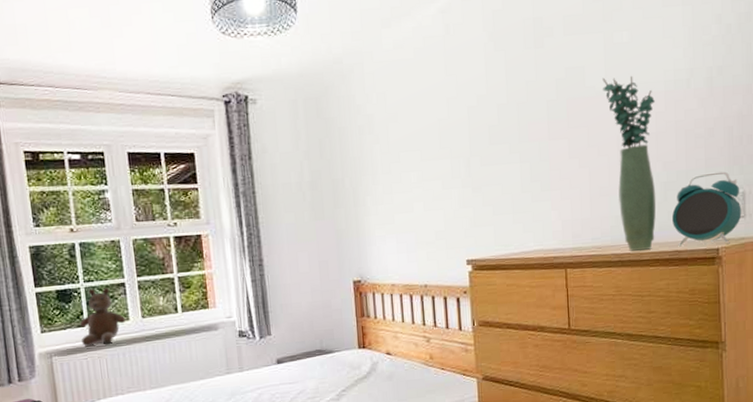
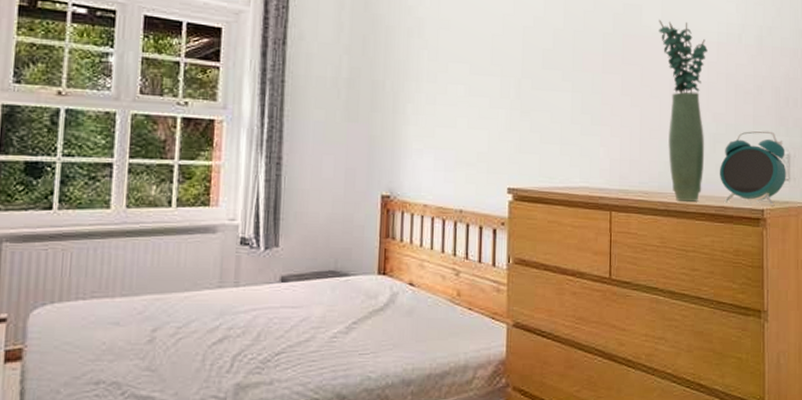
teddy bear: present [80,288,126,346] -> none [45,165,106,234]

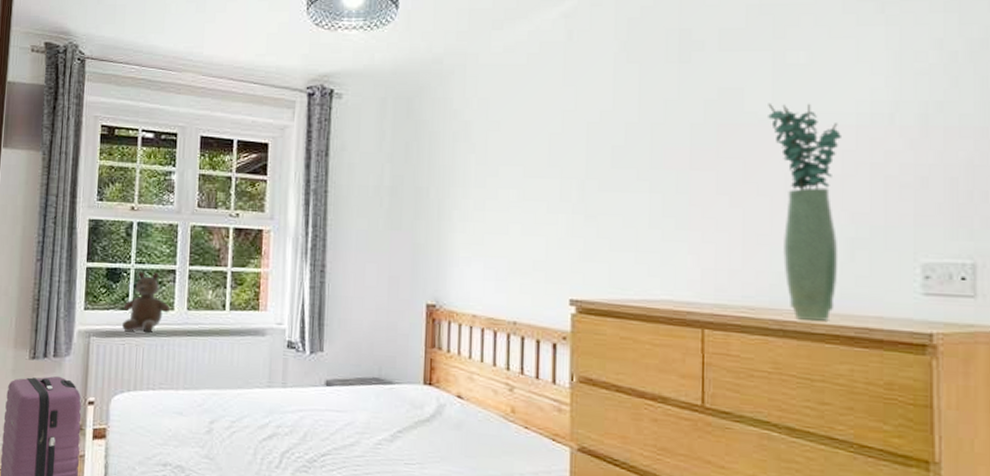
teddy bear: none [45,165,106,234] -> present [122,271,171,332]
alarm clock: present [720,130,786,206] -> none [862,233,970,330]

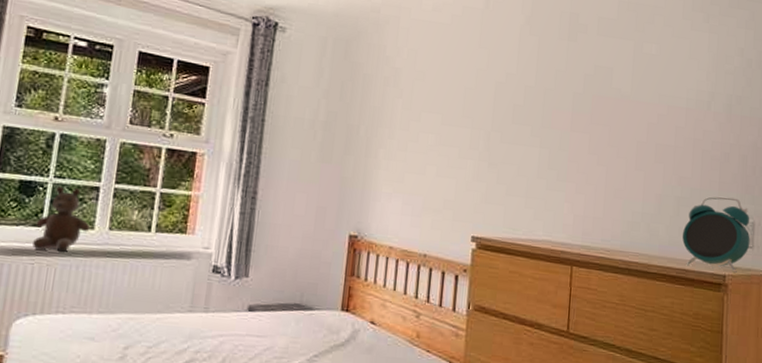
vase: present [768,102,841,321] -> none [628,82,676,263]
alarm clock: none [862,233,970,330] -> present [682,196,750,273]

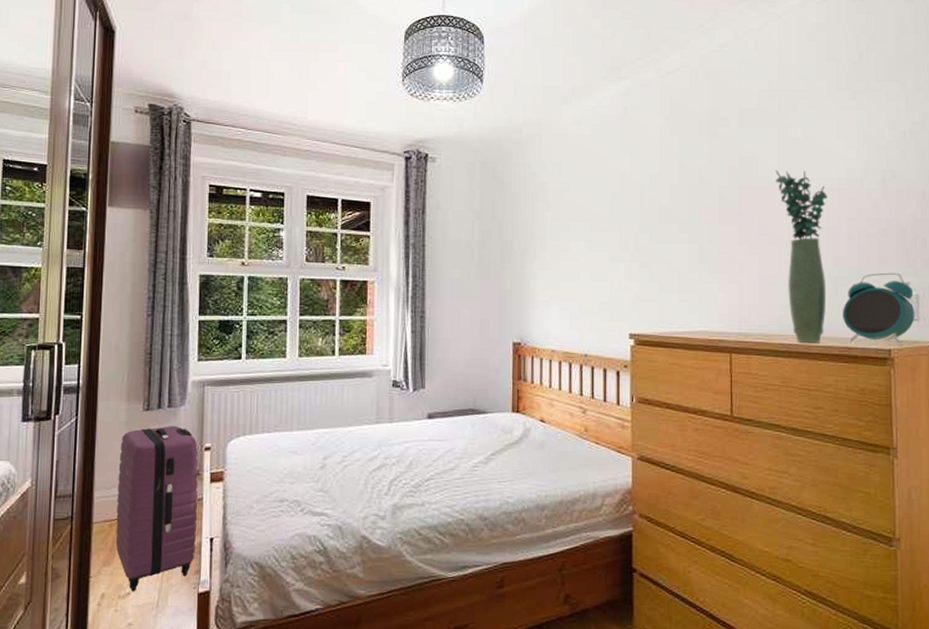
teddy bear: present [32,186,91,252] -> none [236,323,283,379]
vase: none [628,82,676,263] -> present [775,169,827,343]

